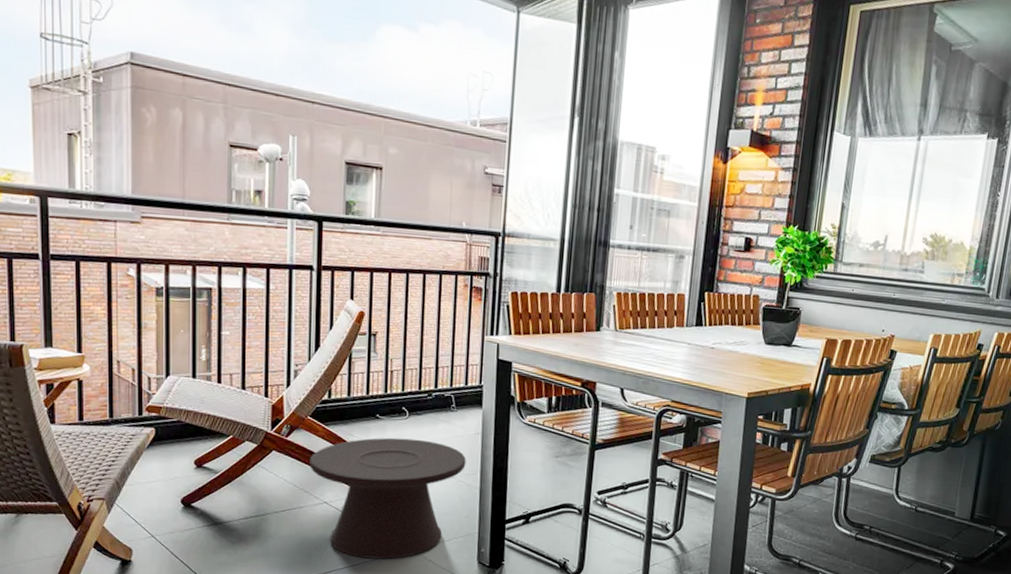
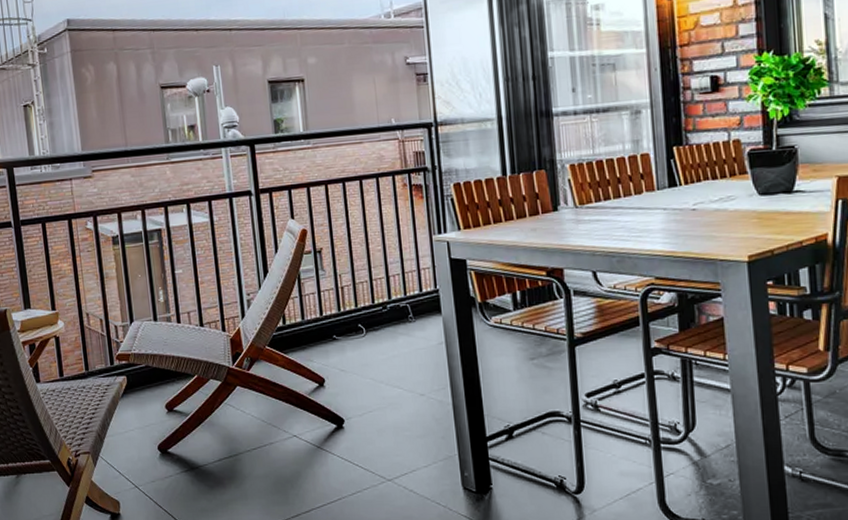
side table: present [310,437,466,560] -> none [274,357,434,493]

